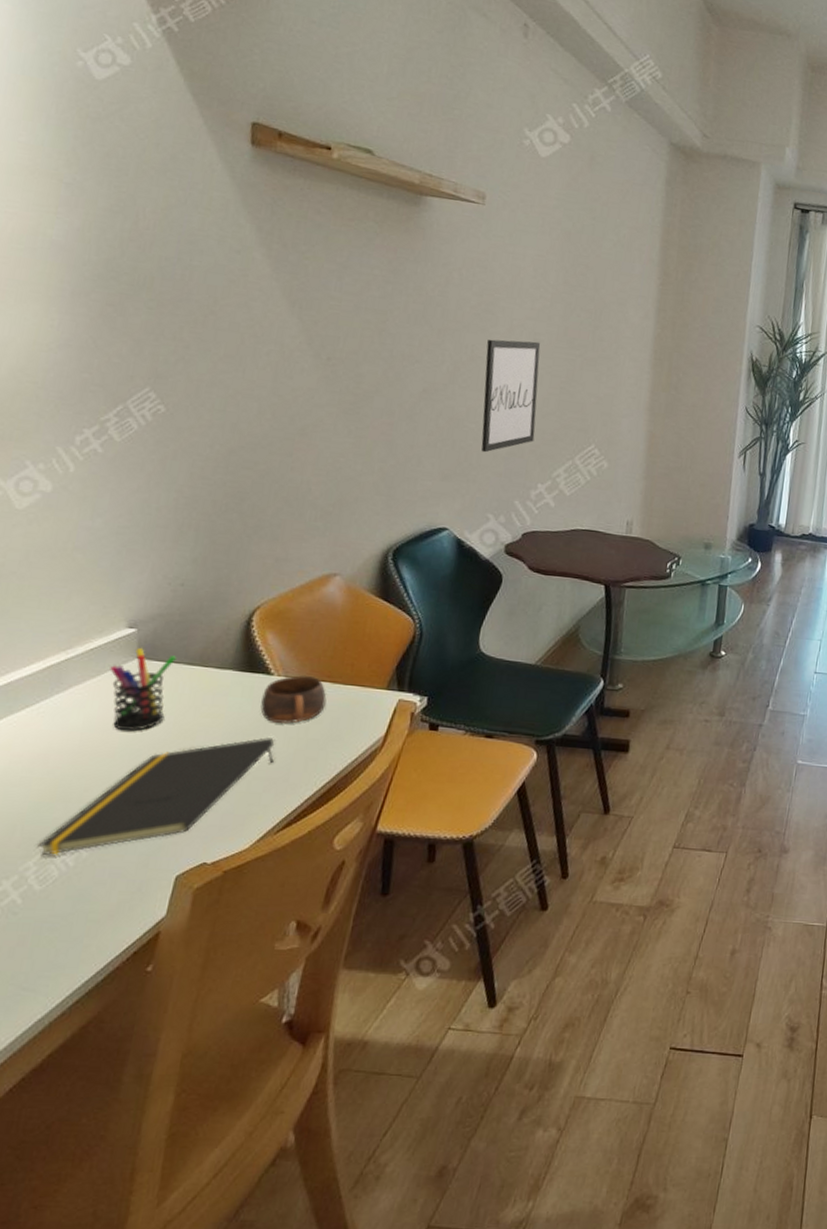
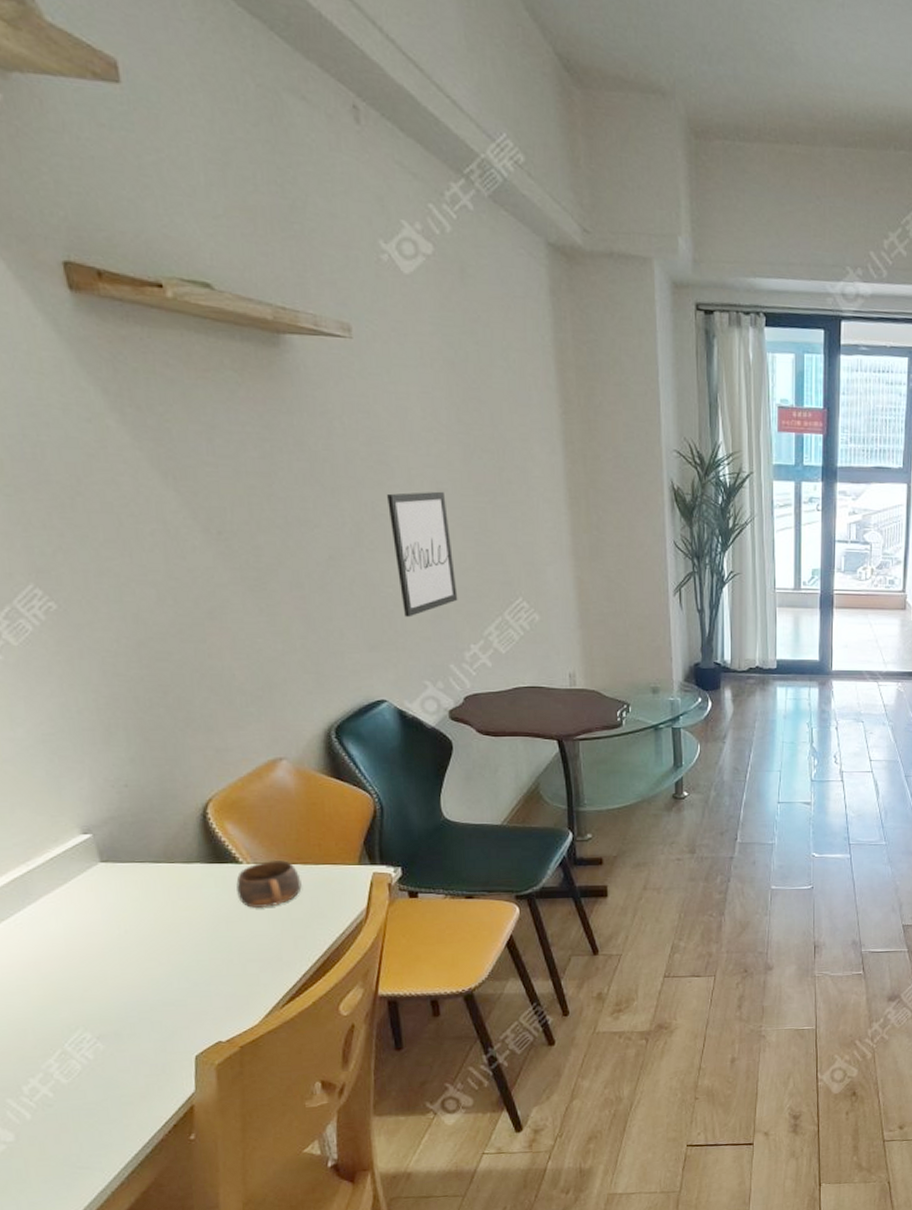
notepad: present [37,738,275,856] -> none [53,922,263,1054]
pen holder: present [110,647,176,731] -> none [75,851,144,932]

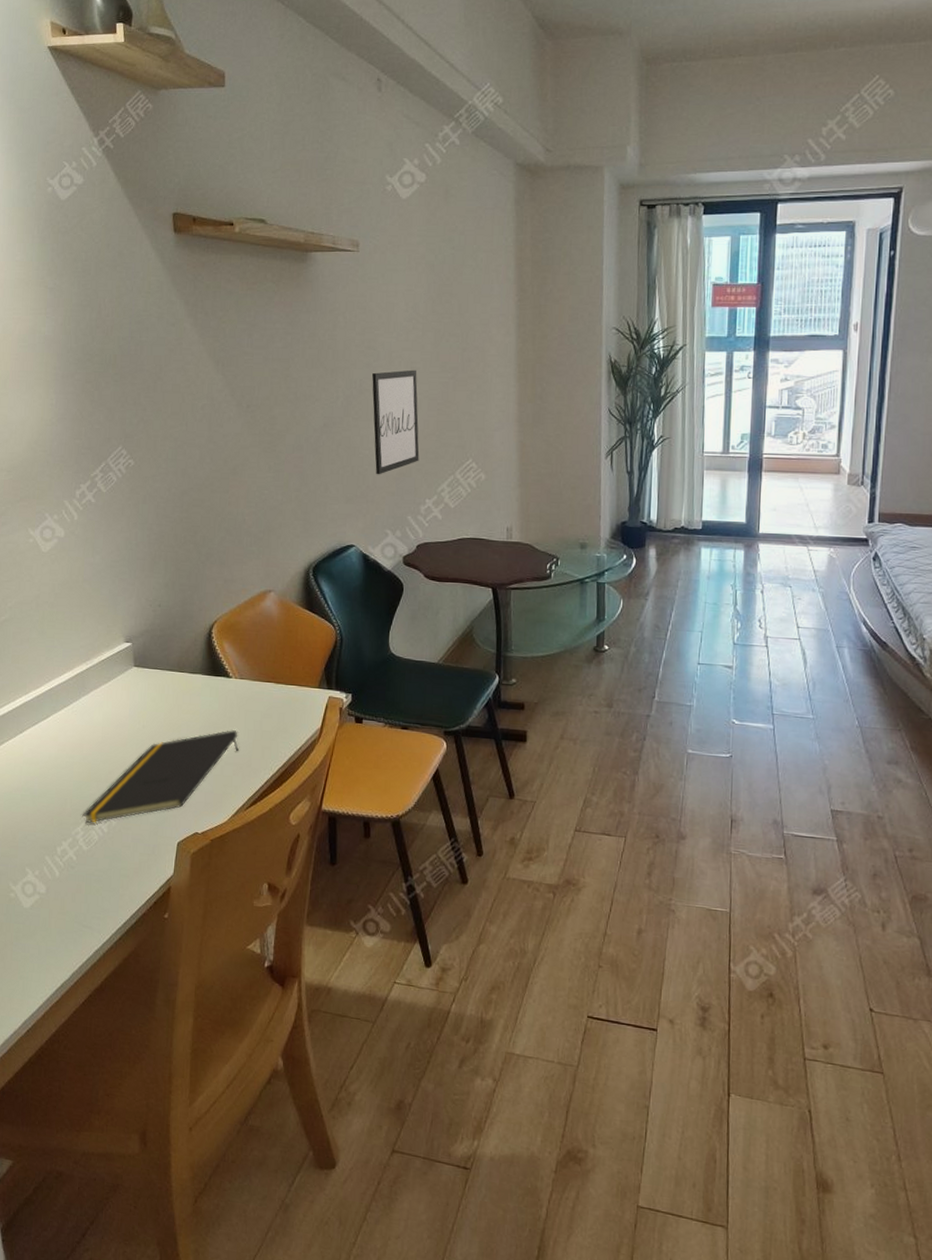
notepad: none [53,922,263,1054] -> present [82,730,239,824]
cup: present [236,860,302,908] -> none [225,677,273,718]

